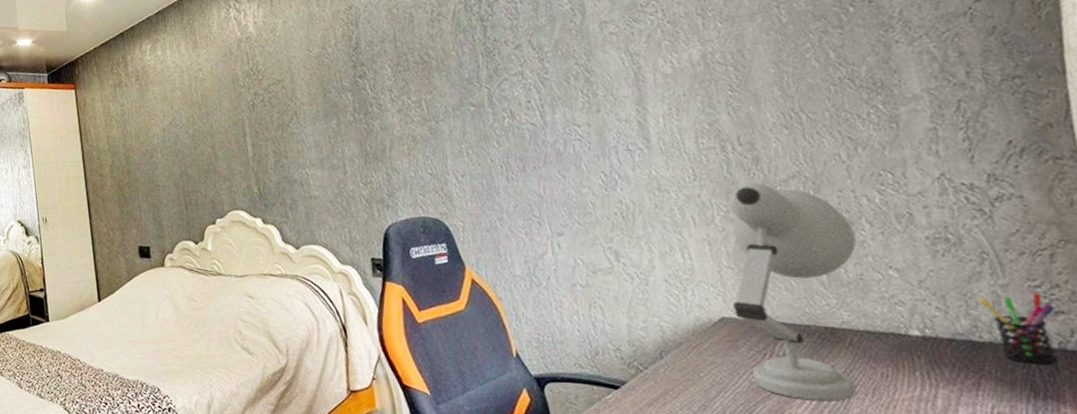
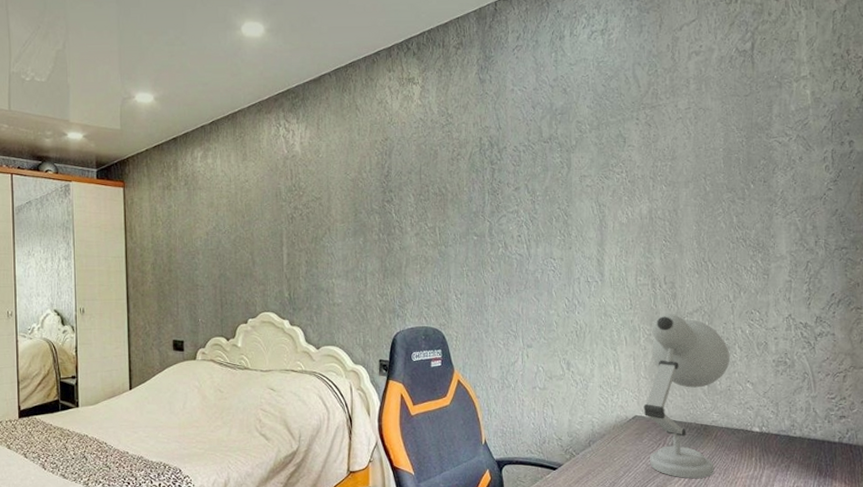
pen holder: present [978,293,1057,364] -> none [798,403,841,453]

